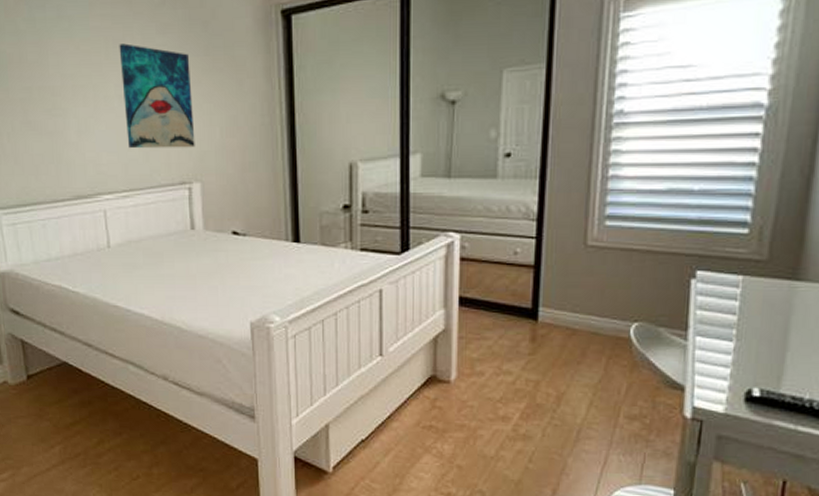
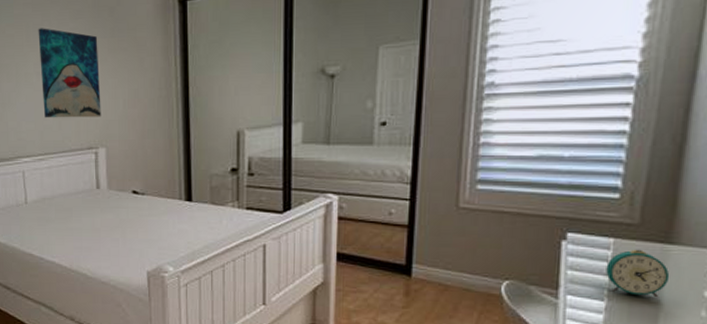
alarm clock: none [734,286,797,337] -> present [606,249,670,298]

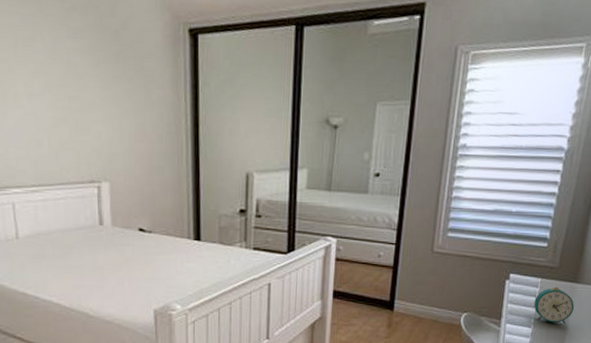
wall art: present [38,28,101,118] -> none [28,43,105,149]

